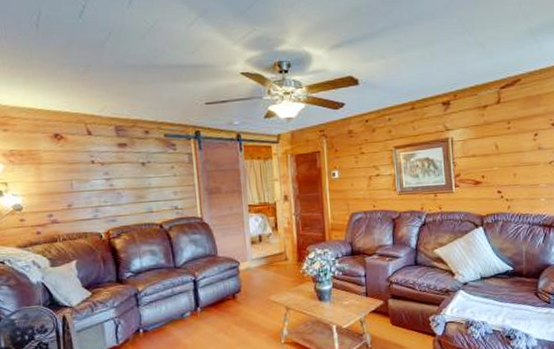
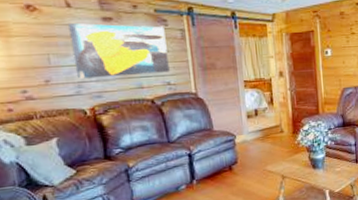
wall art: none [89,150,177,203] -> present [68,23,170,79]

